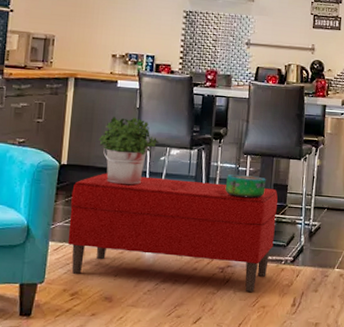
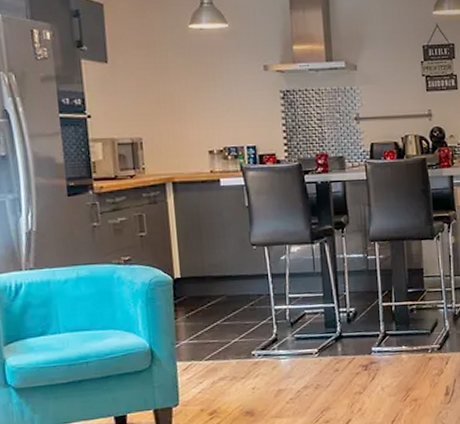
bench: present [67,173,278,292] -> none [191,275,417,392]
potted plant: present [98,116,159,185] -> none [210,217,277,292]
decorative bowl: present [225,174,266,198] -> none [355,263,400,288]

